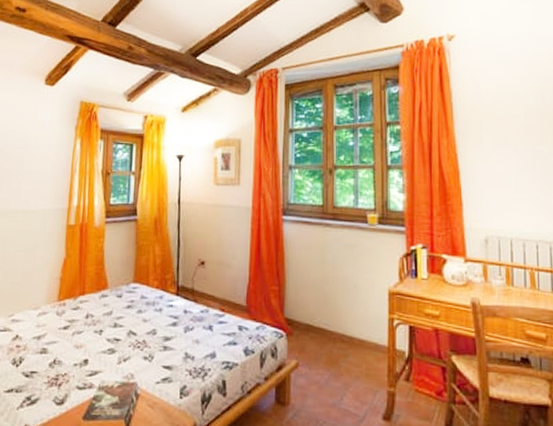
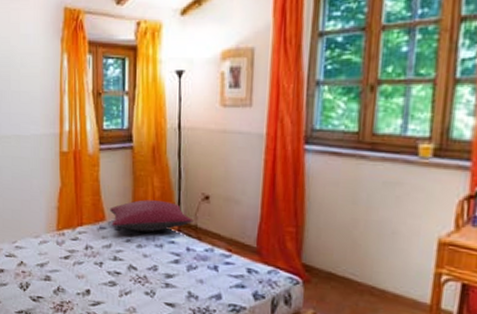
pillow: none [113,267,191,298] -> present [110,199,194,232]

